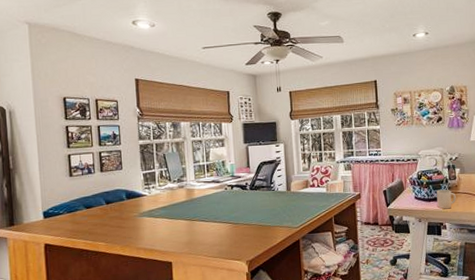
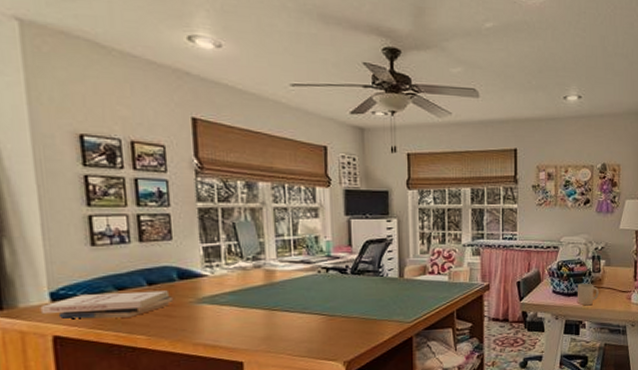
books: none [37,208,123,231] -> present [40,290,174,319]

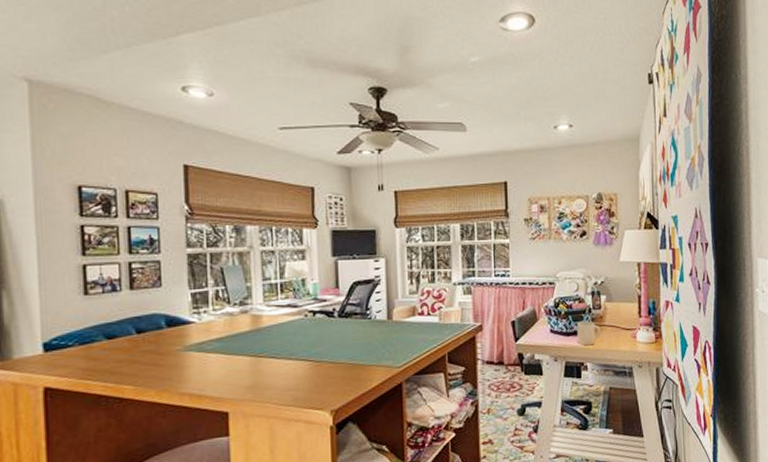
books: present [40,290,174,319] -> none [33,338,161,369]

